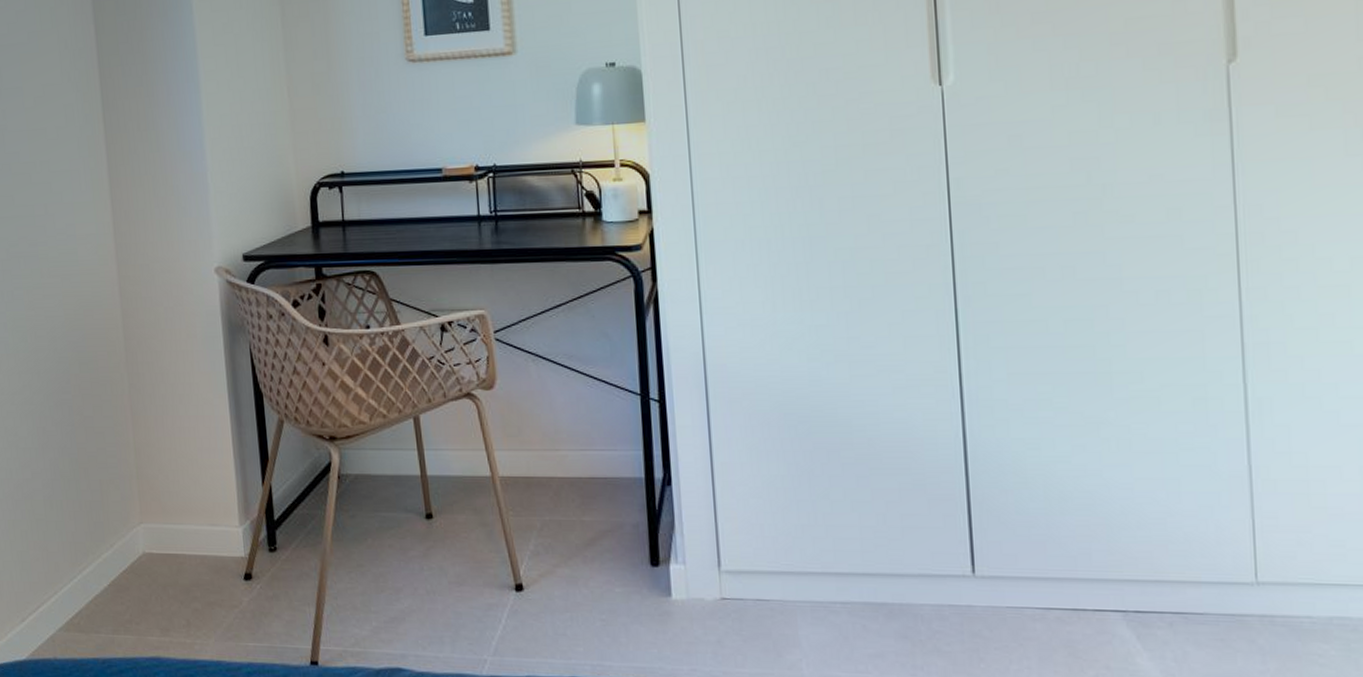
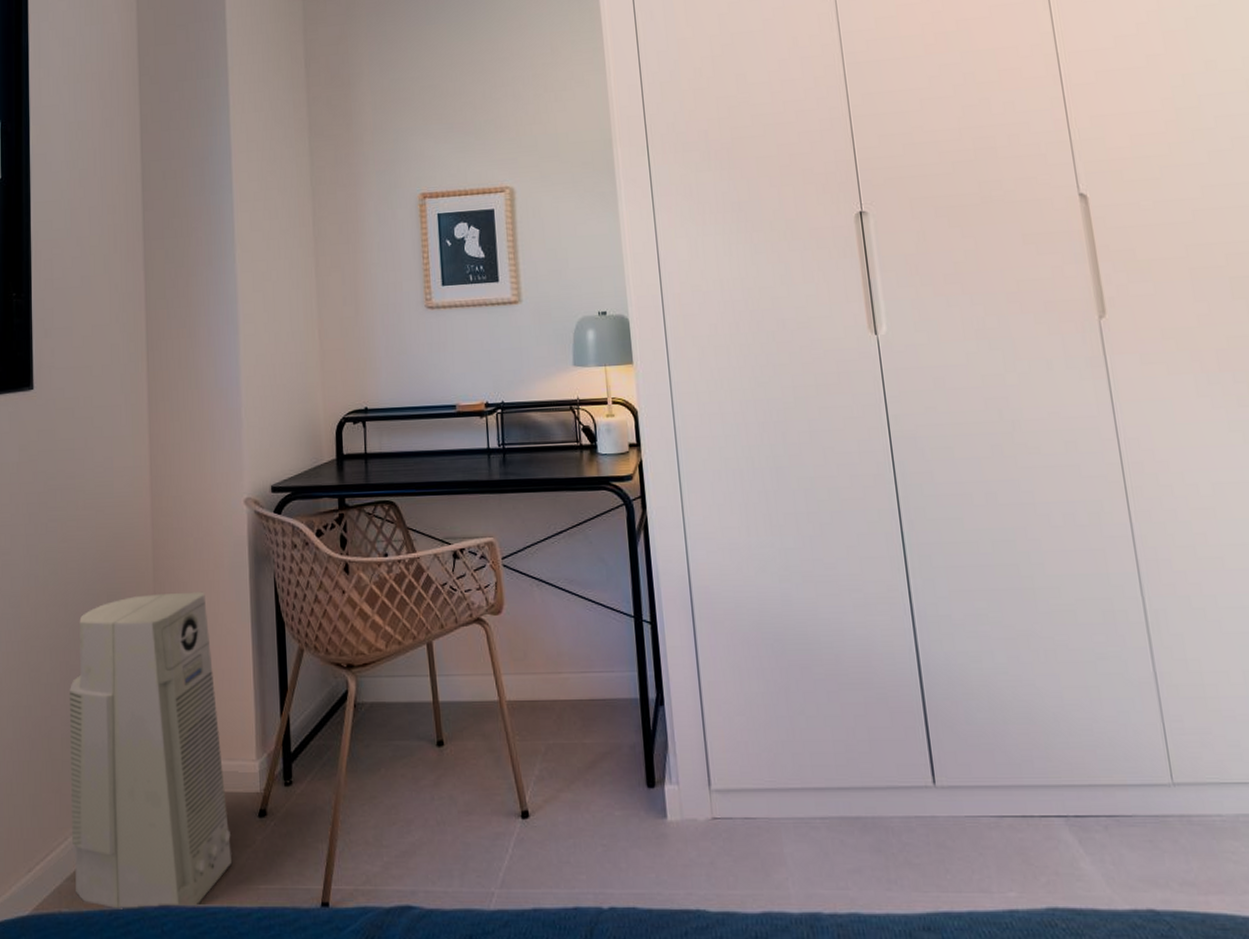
air purifier: none [48,361,219,660] -> present [70,591,232,909]

